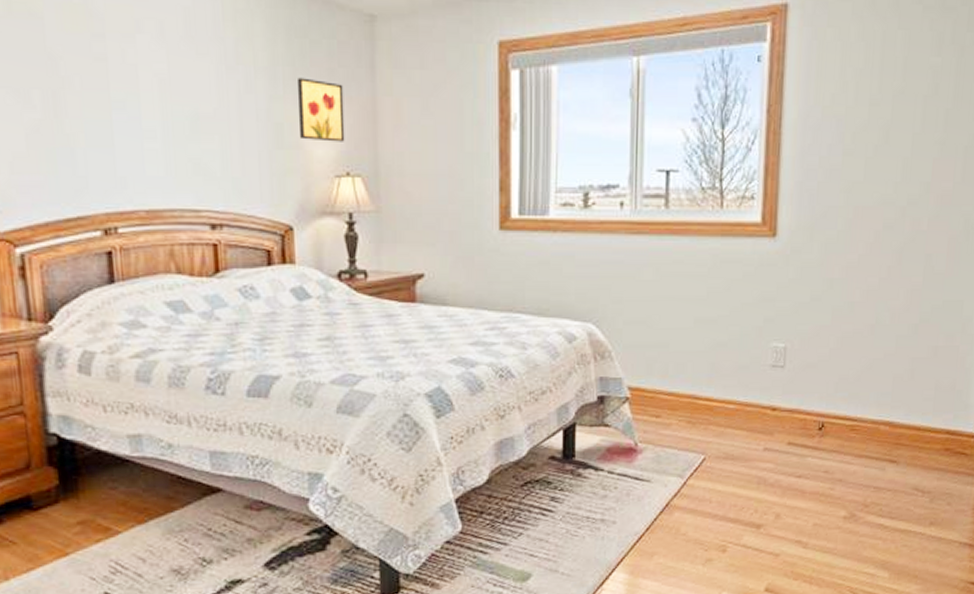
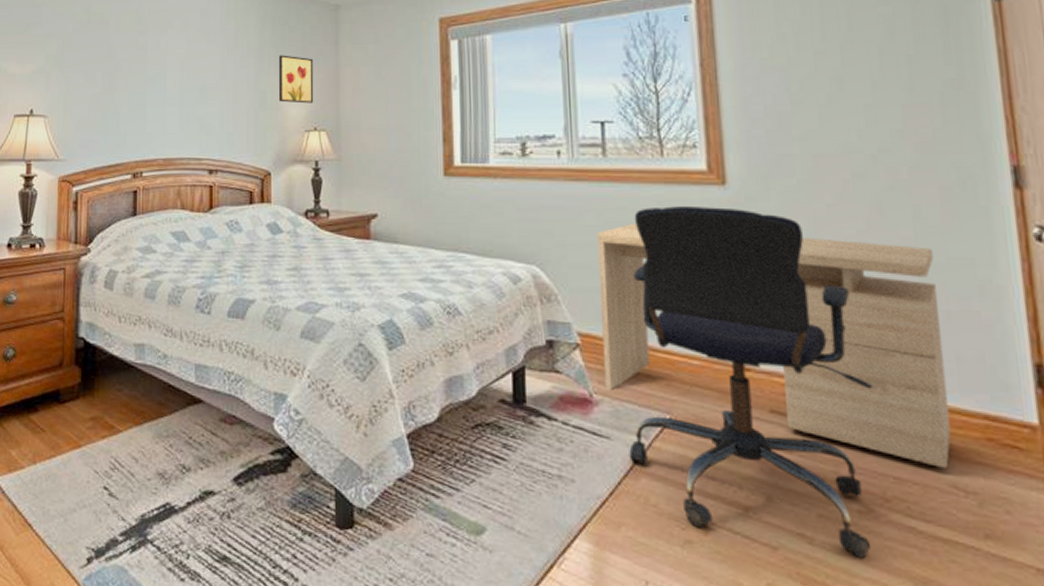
desk: none [649,276,935,476] -> present [597,222,952,468]
office chair: none [666,259,870,553] -> present [629,206,872,558]

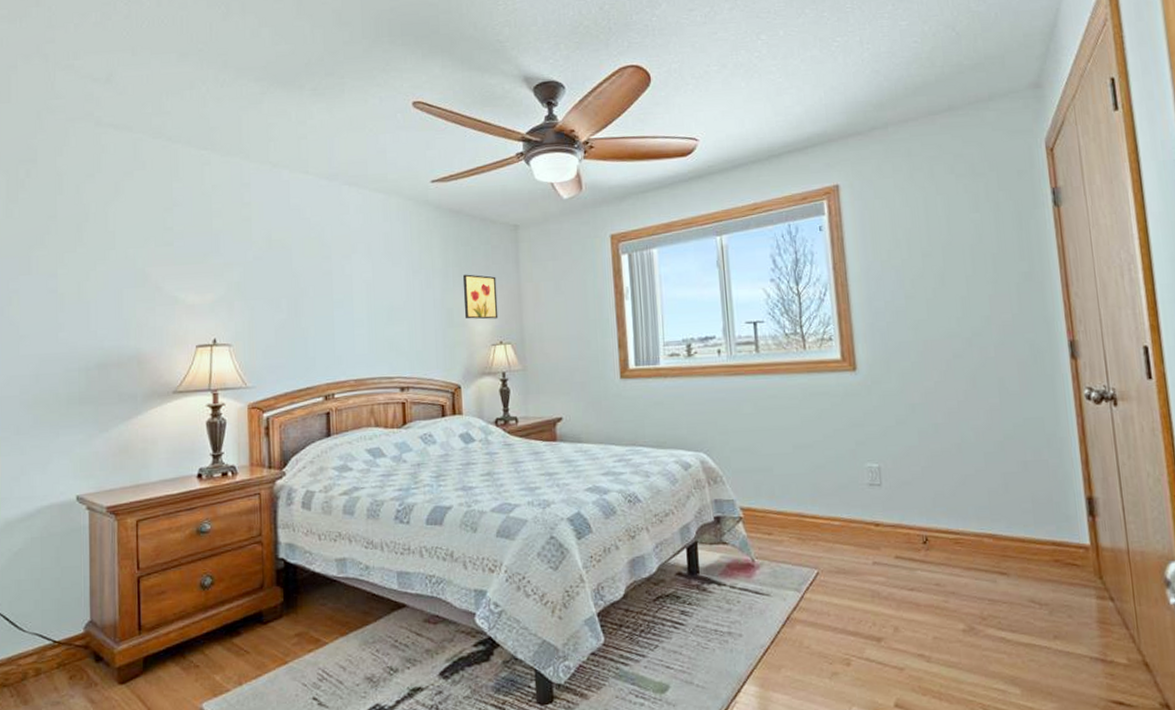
desk: present [597,222,952,468] -> none [753,408,1029,588]
office chair: present [629,206,872,558] -> none [783,390,973,668]

